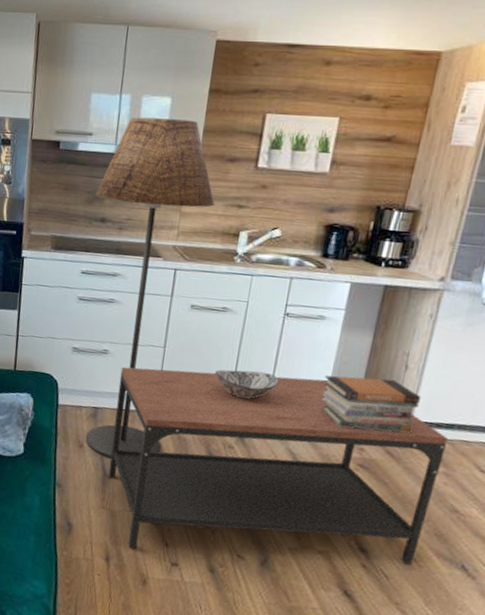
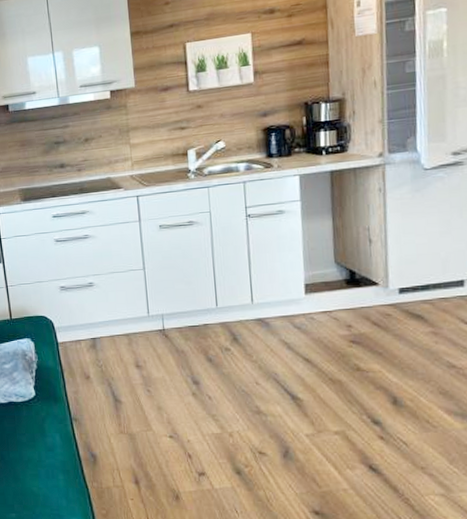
floor lamp: present [85,117,215,459] -> none [50,62,164,384]
coffee table: present [108,367,447,565] -> none [108,268,428,466]
decorative bowl: present [215,369,279,399] -> none [196,272,257,302]
book stack: present [321,375,422,433] -> none [298,255,392,310]

